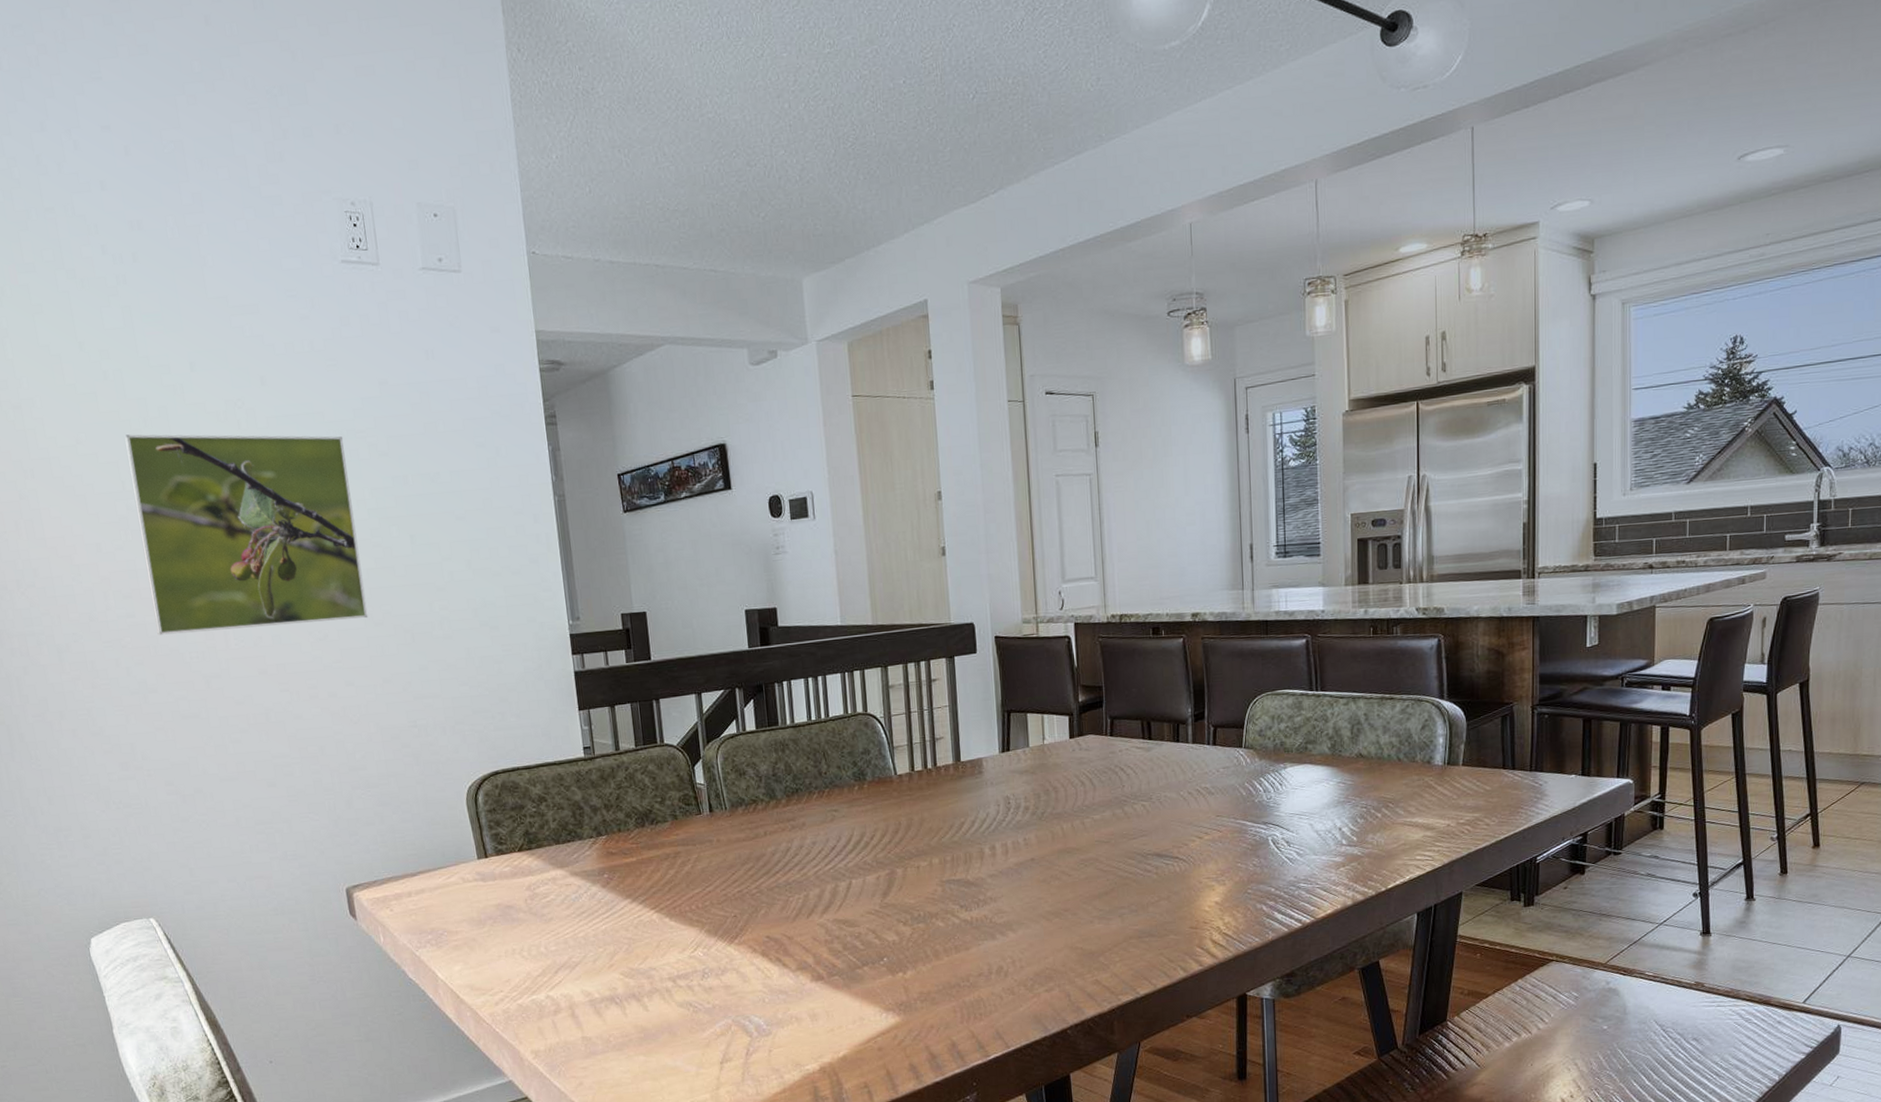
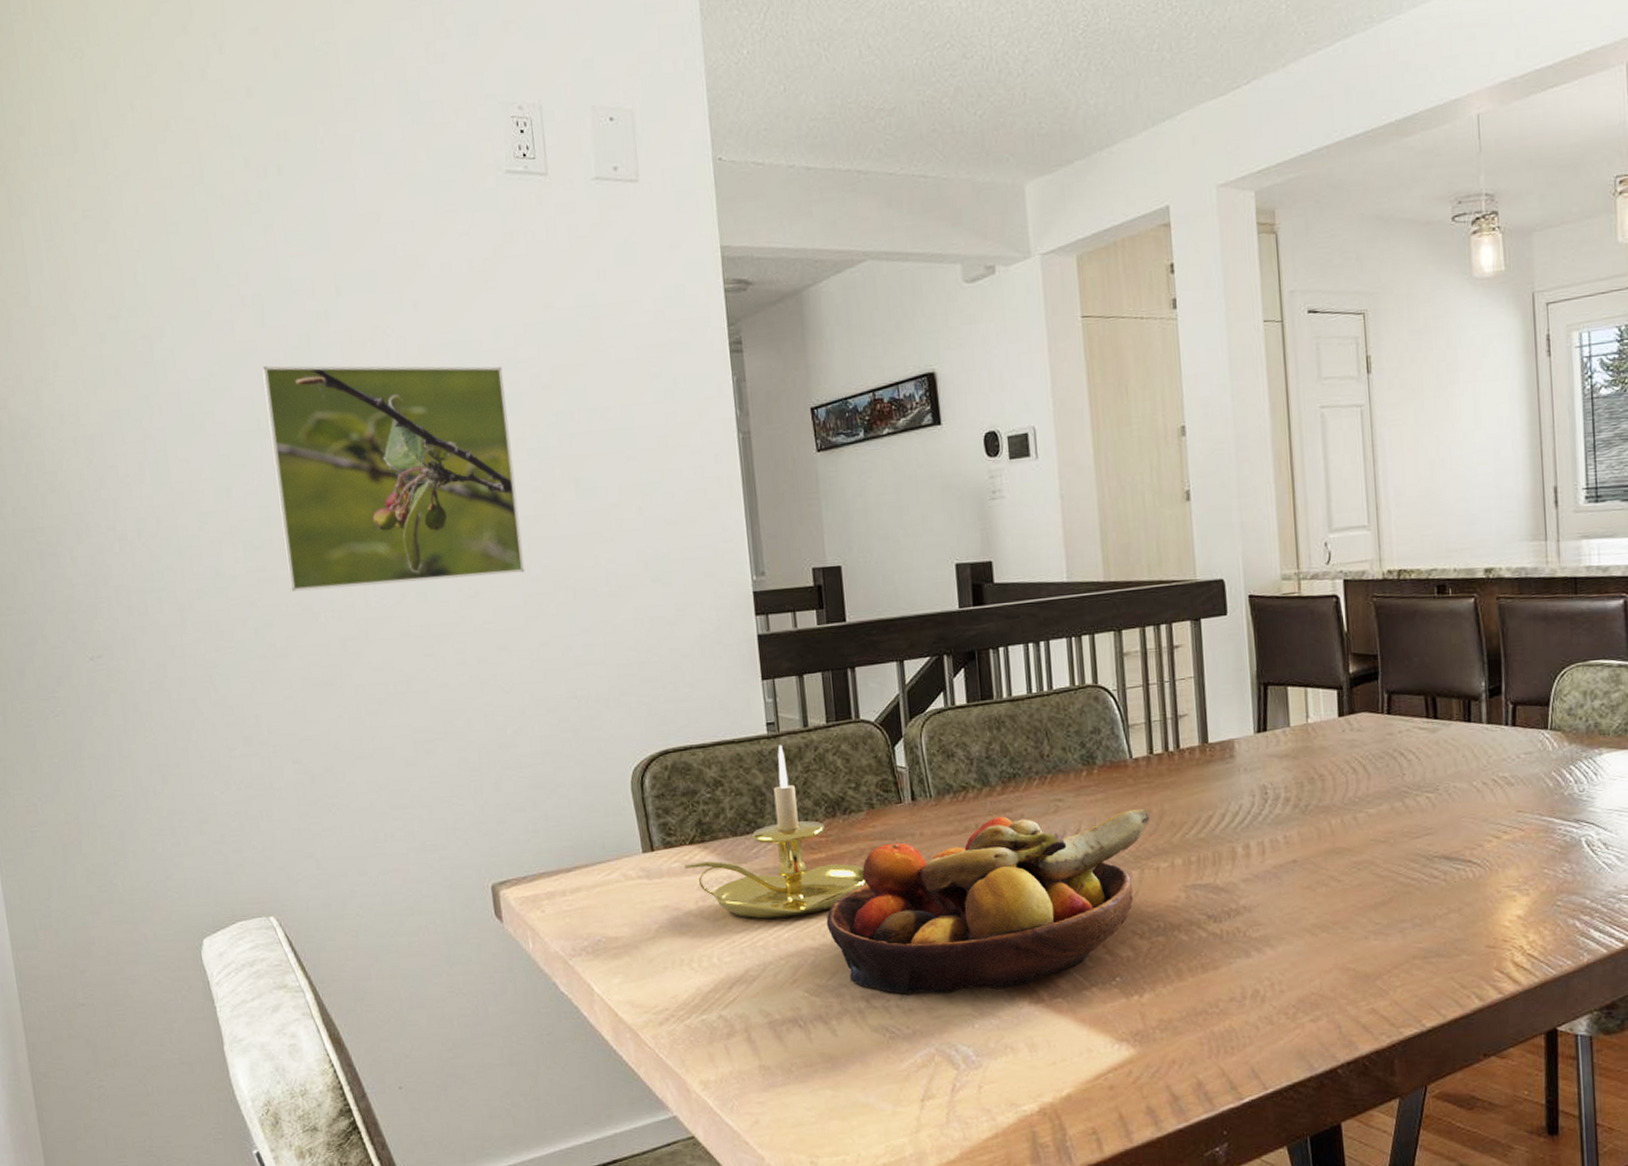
candle holder: none [513,766,672,914] -> present [683,745,867,919]
fruit bowl: none [637,817,911,975] -> present [826,809,1149,995]

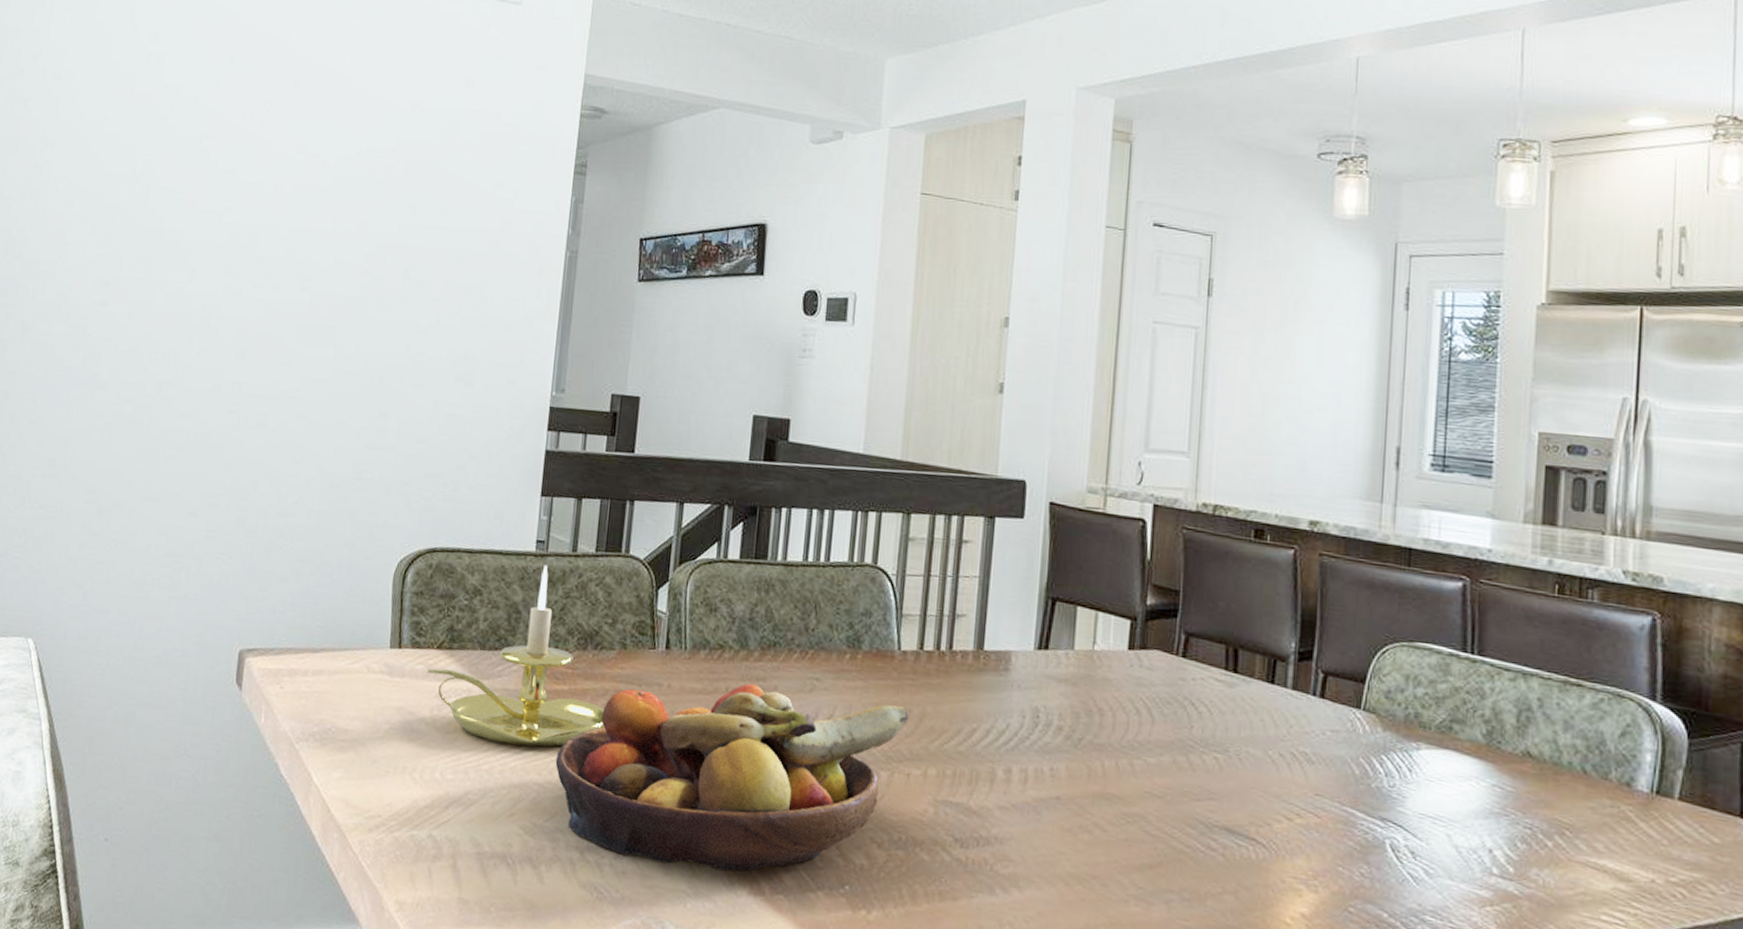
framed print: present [262,366,525,592] -> none [124,119,361,348]

